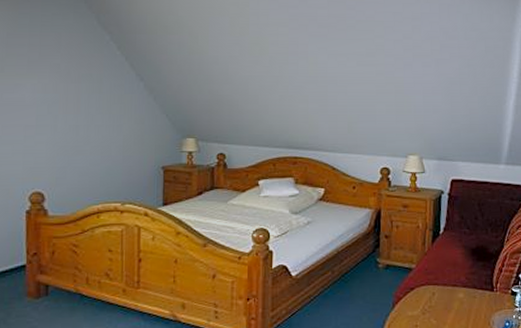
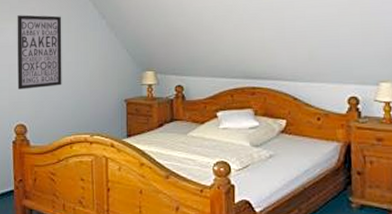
wall art: none [34,71,92,154] -> present [17,15,62,90]

